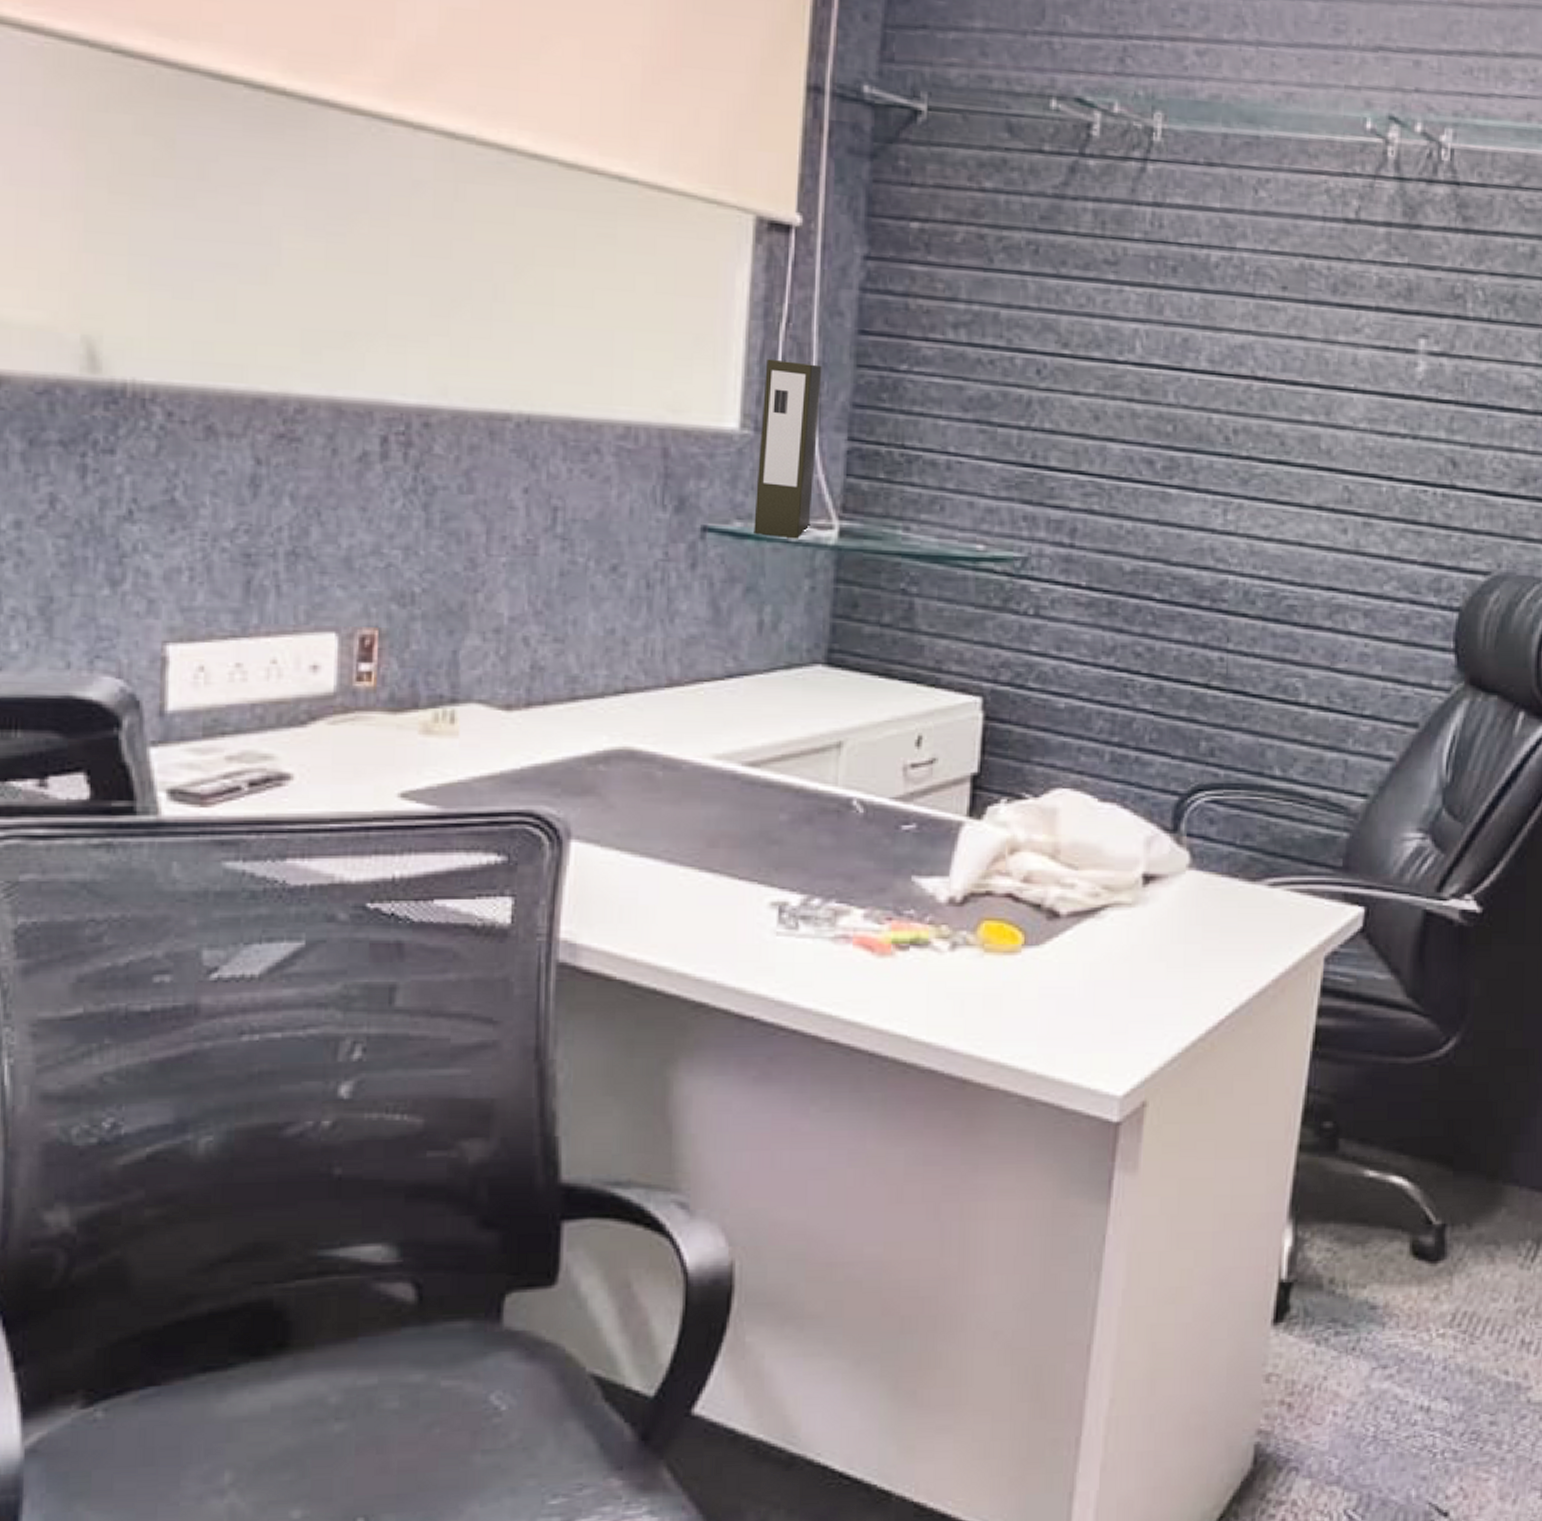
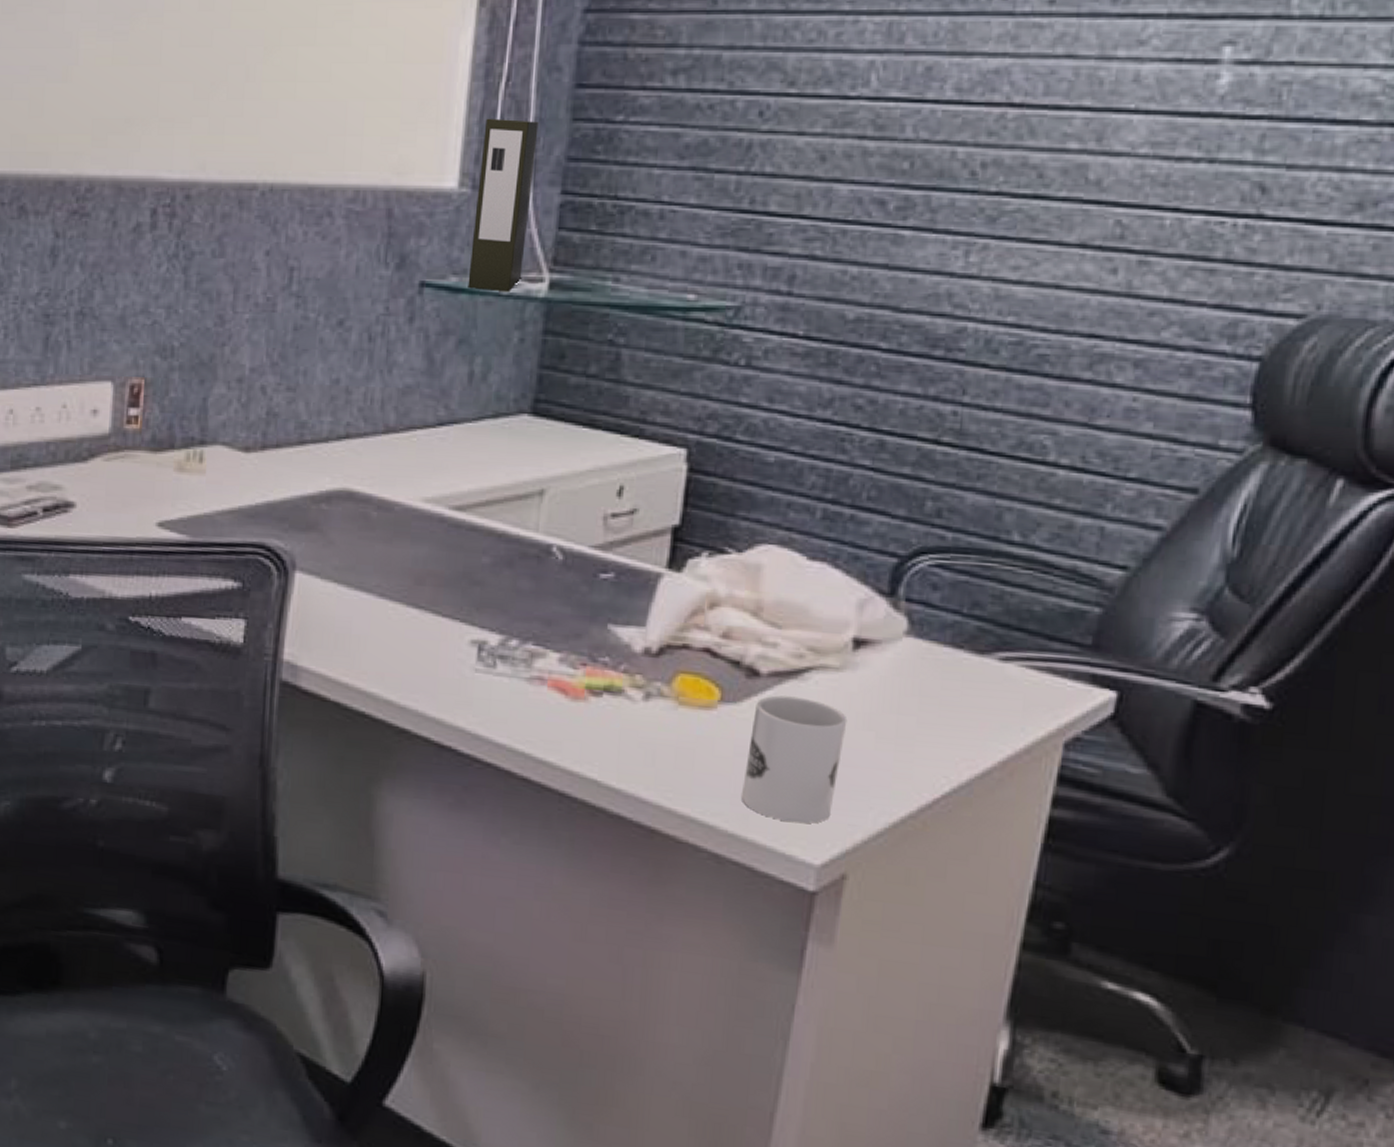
mug: none [1048,935,1141,1058] -> present [742,695,848,824]

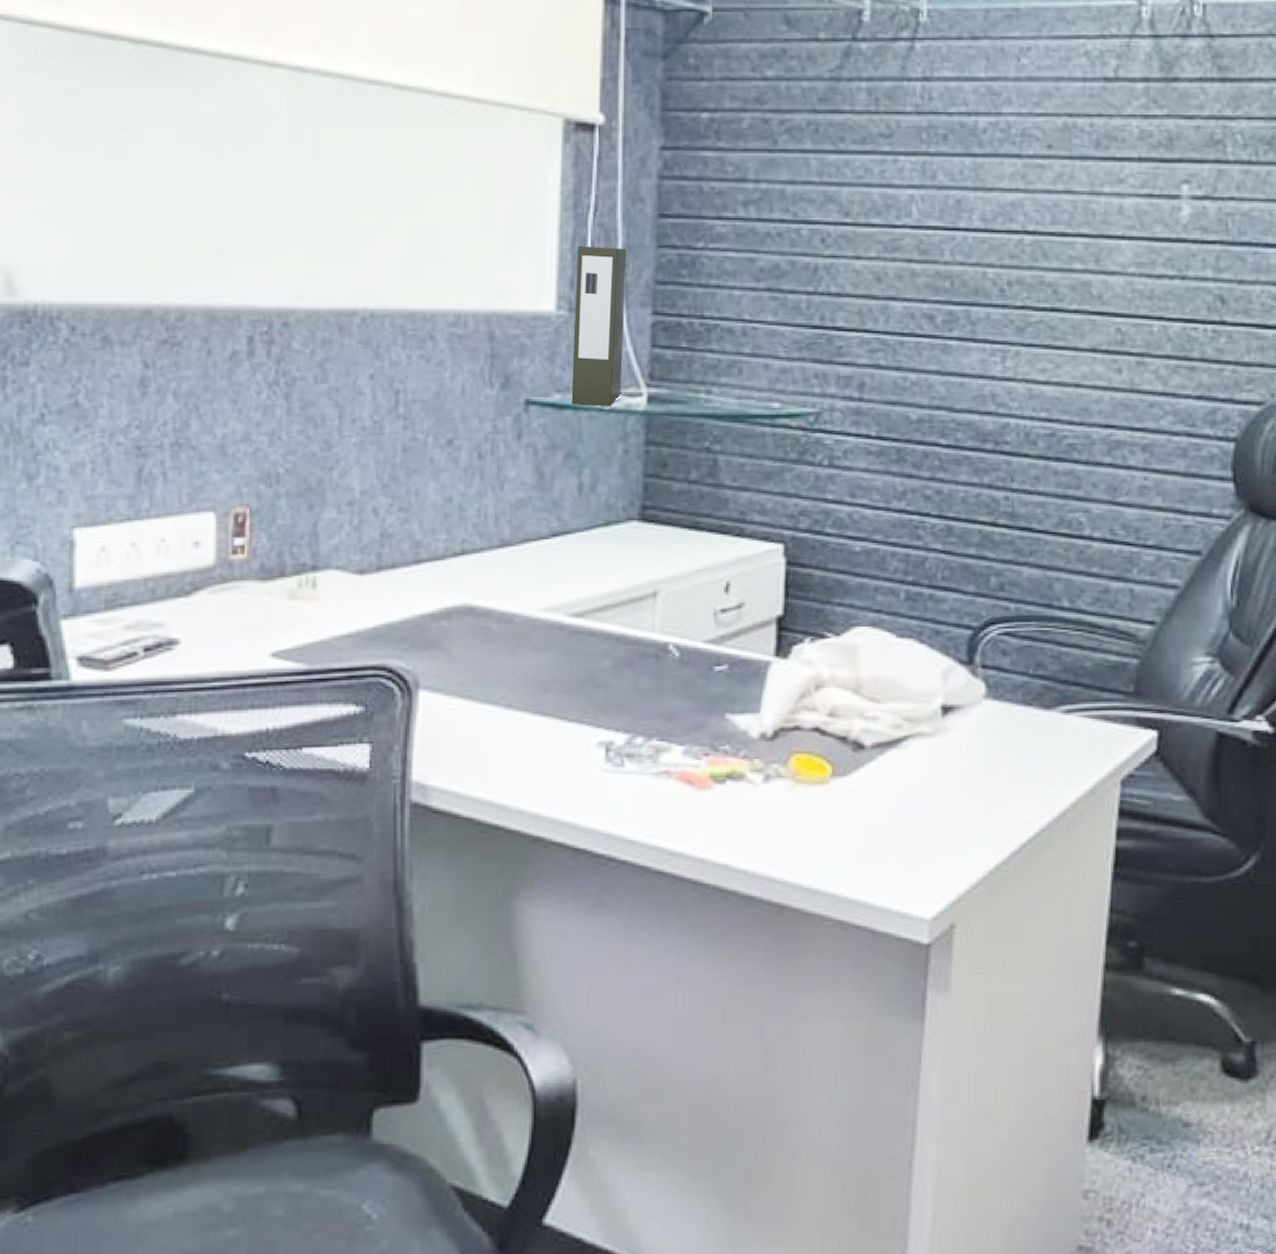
mug: present [742,695,848,824] -> none [858,764,943,882]

